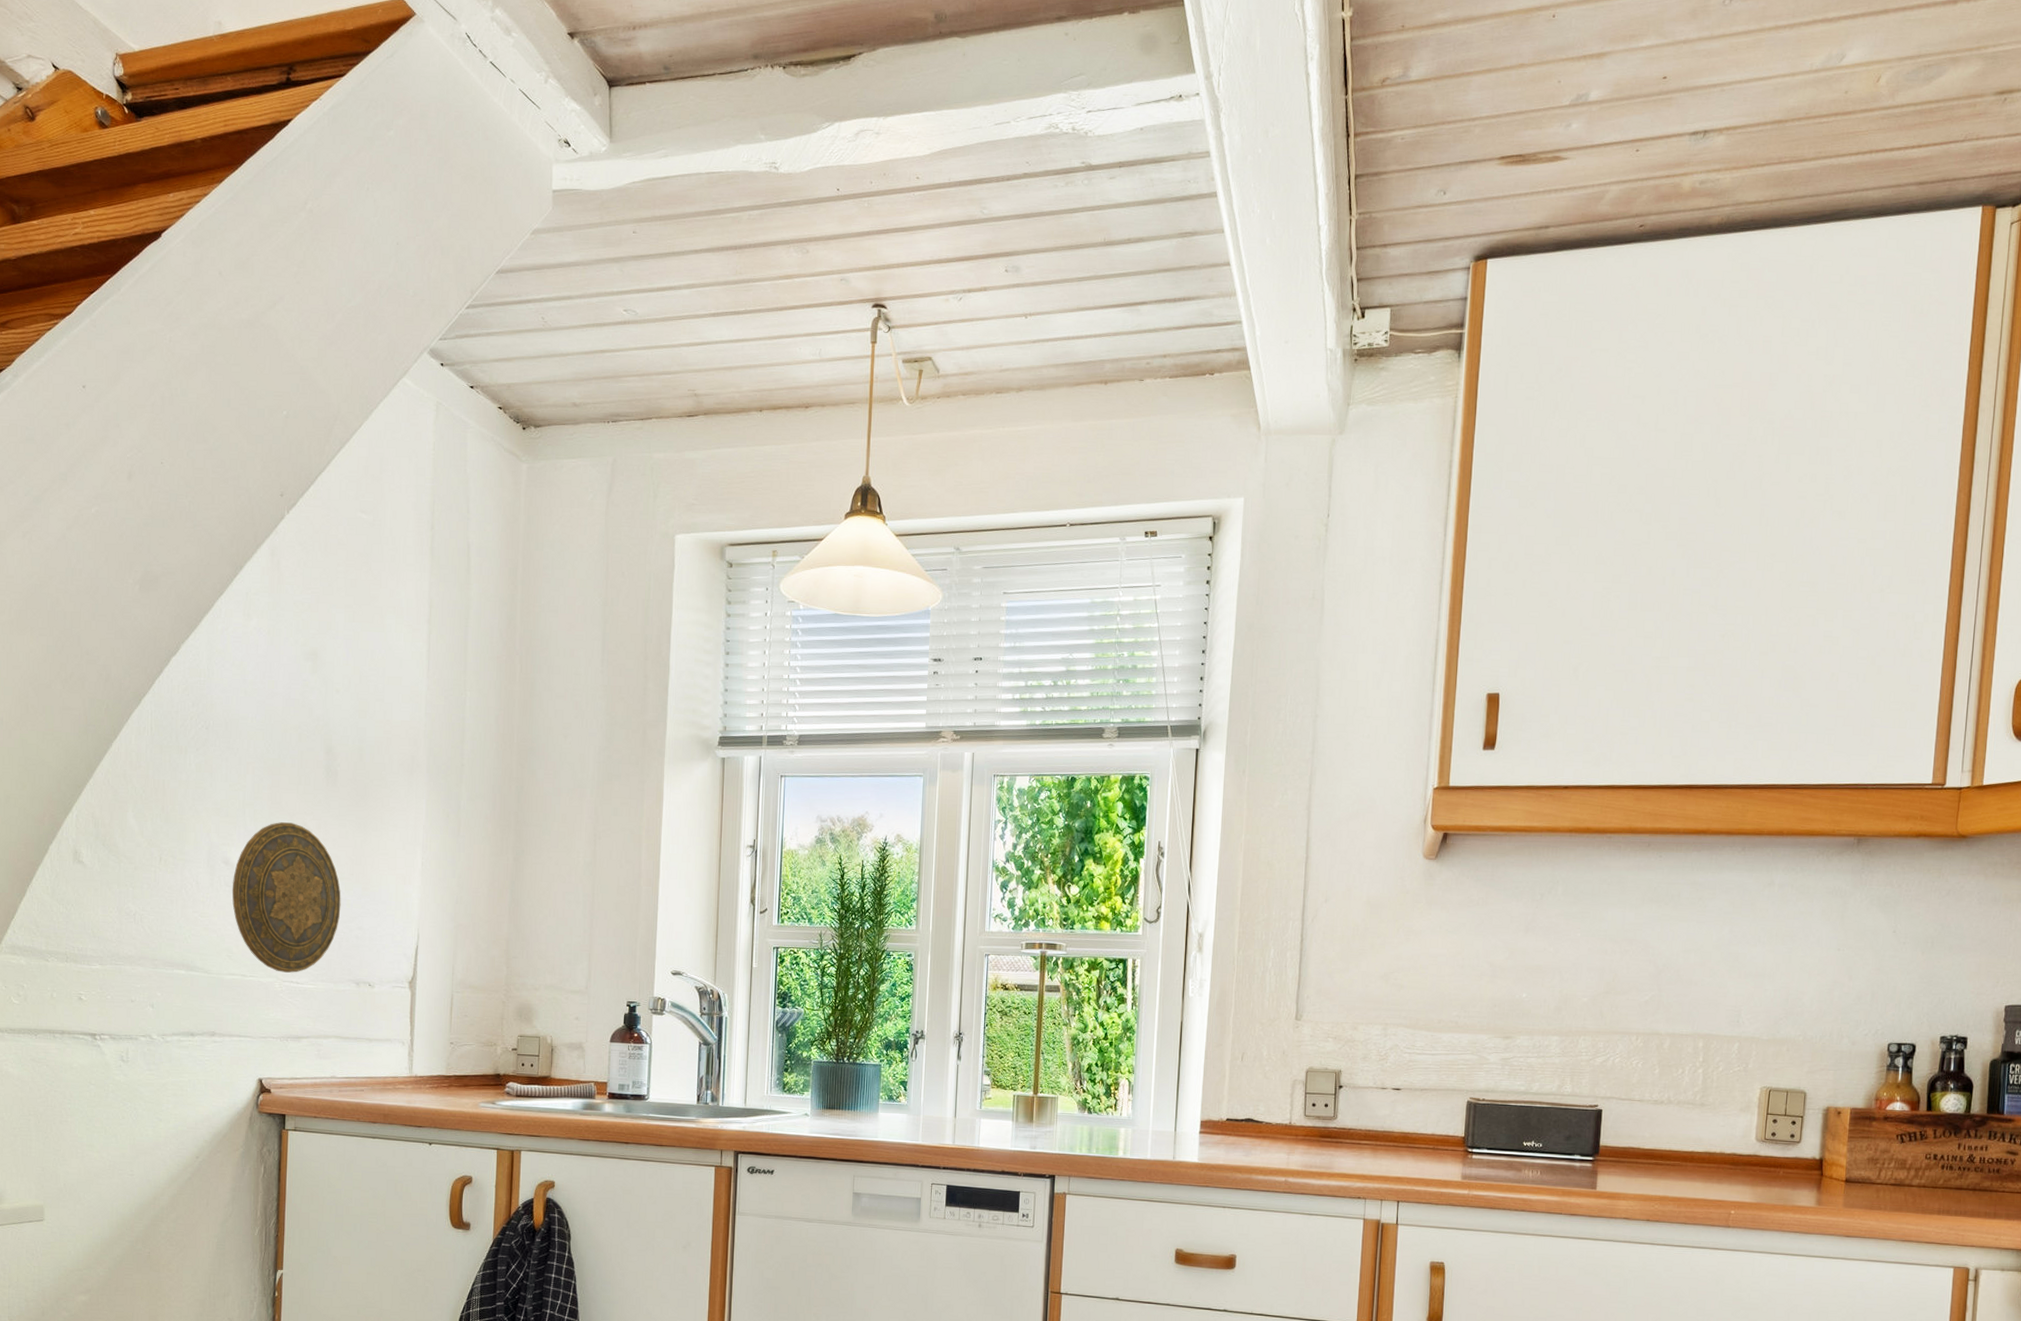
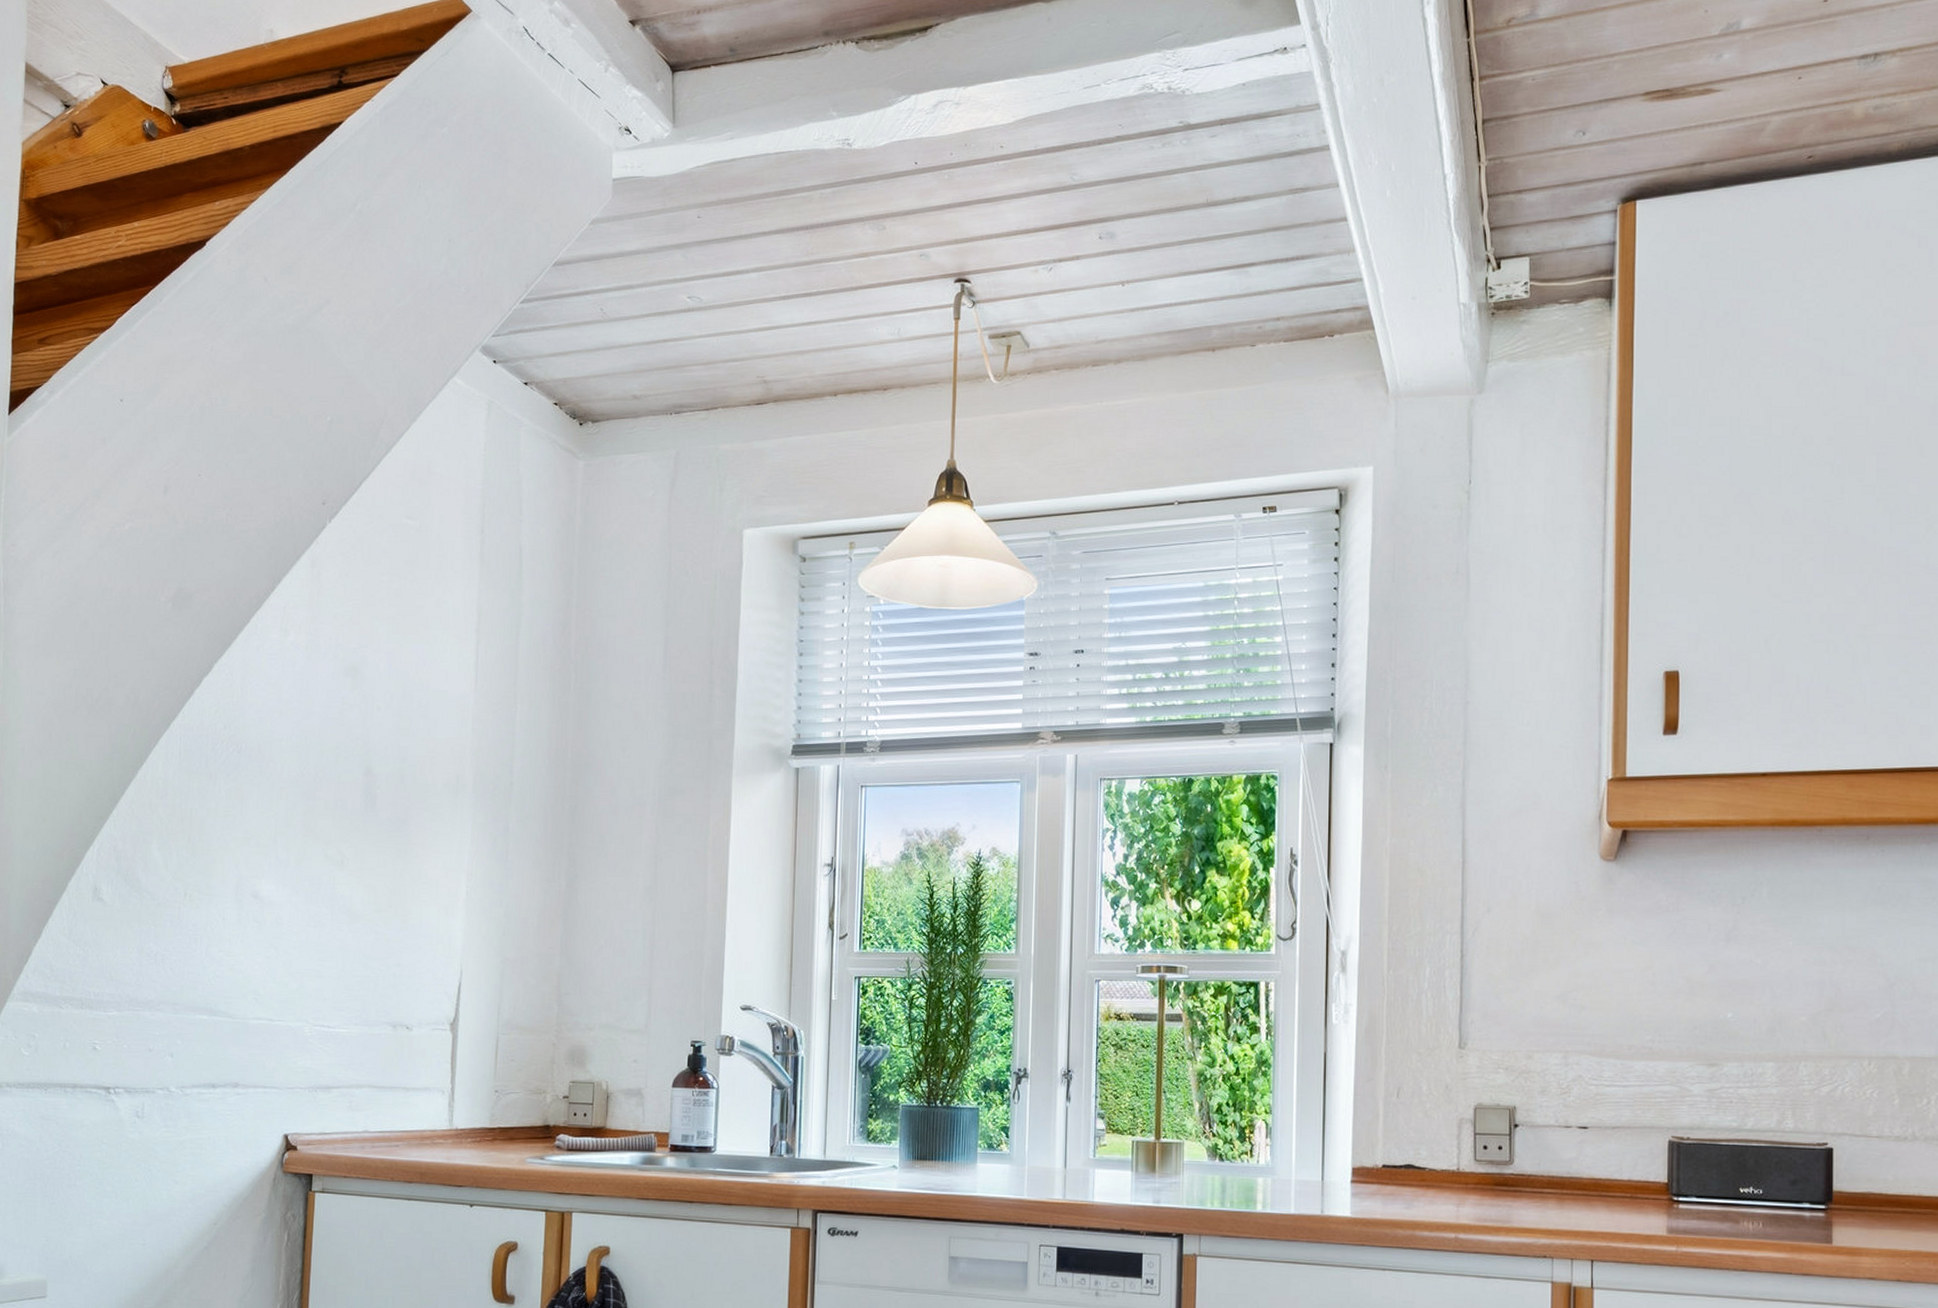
decorative plate: present [232,822,341,973] -> none [260,851,378,1016]

